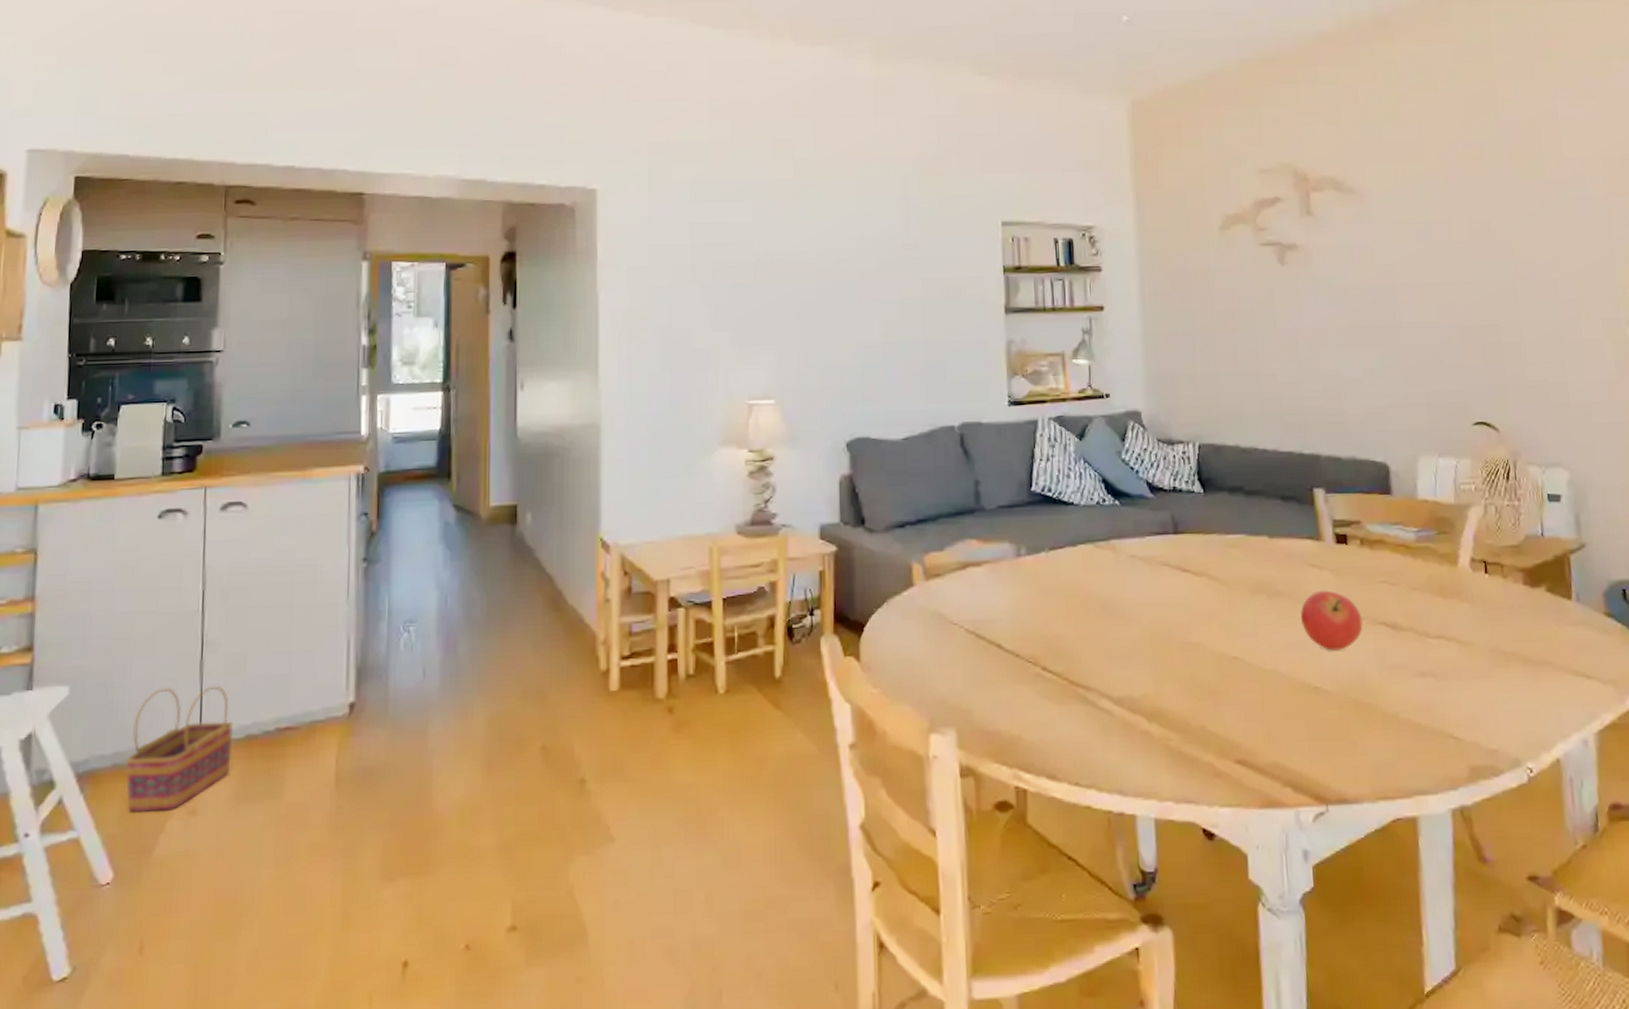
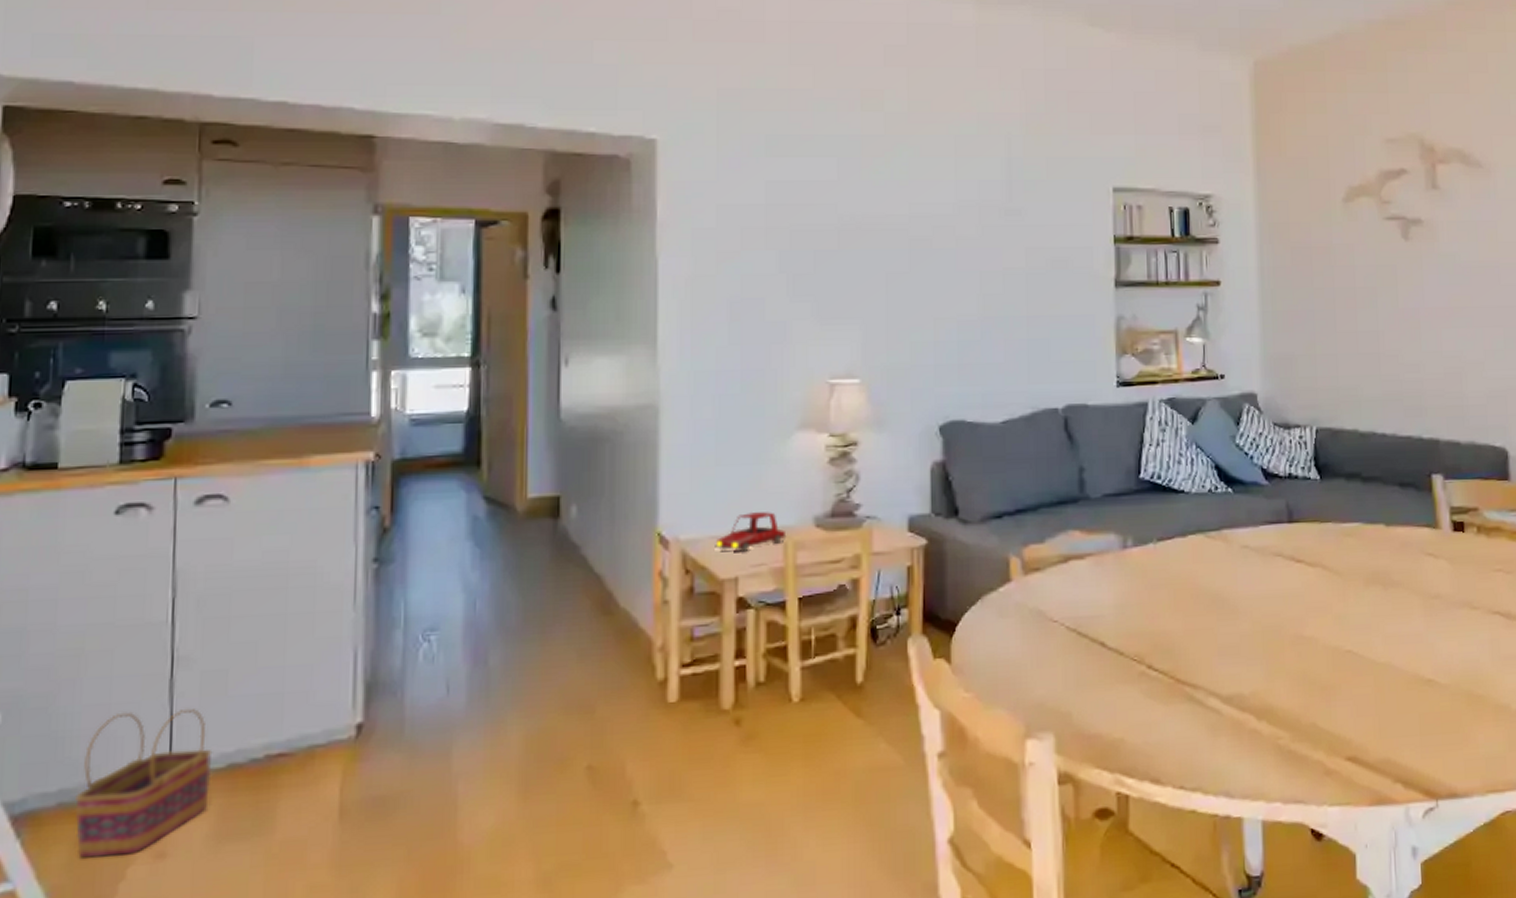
toy car: none [649,519,712,556] -> present [715,511,787,551]
fruit: present [1300,590,1363,651] -> none [1415,579,1478,642]

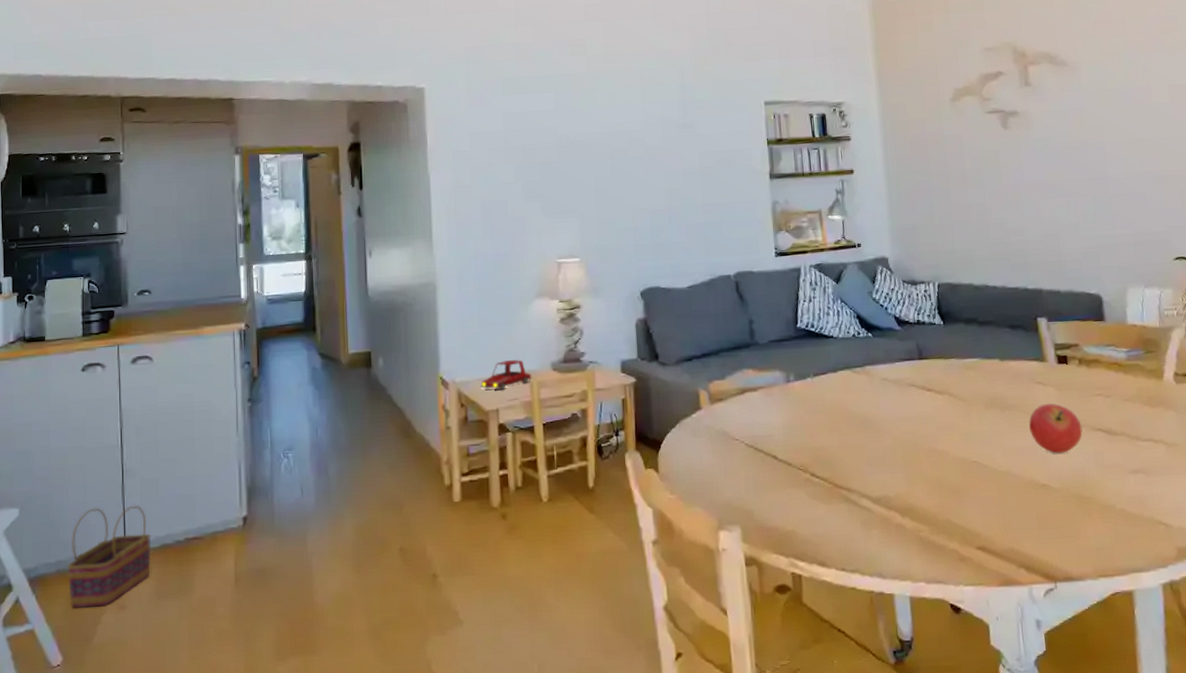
fruit: none [1415,579,1478,642] -> present [1029,403,1083,454]

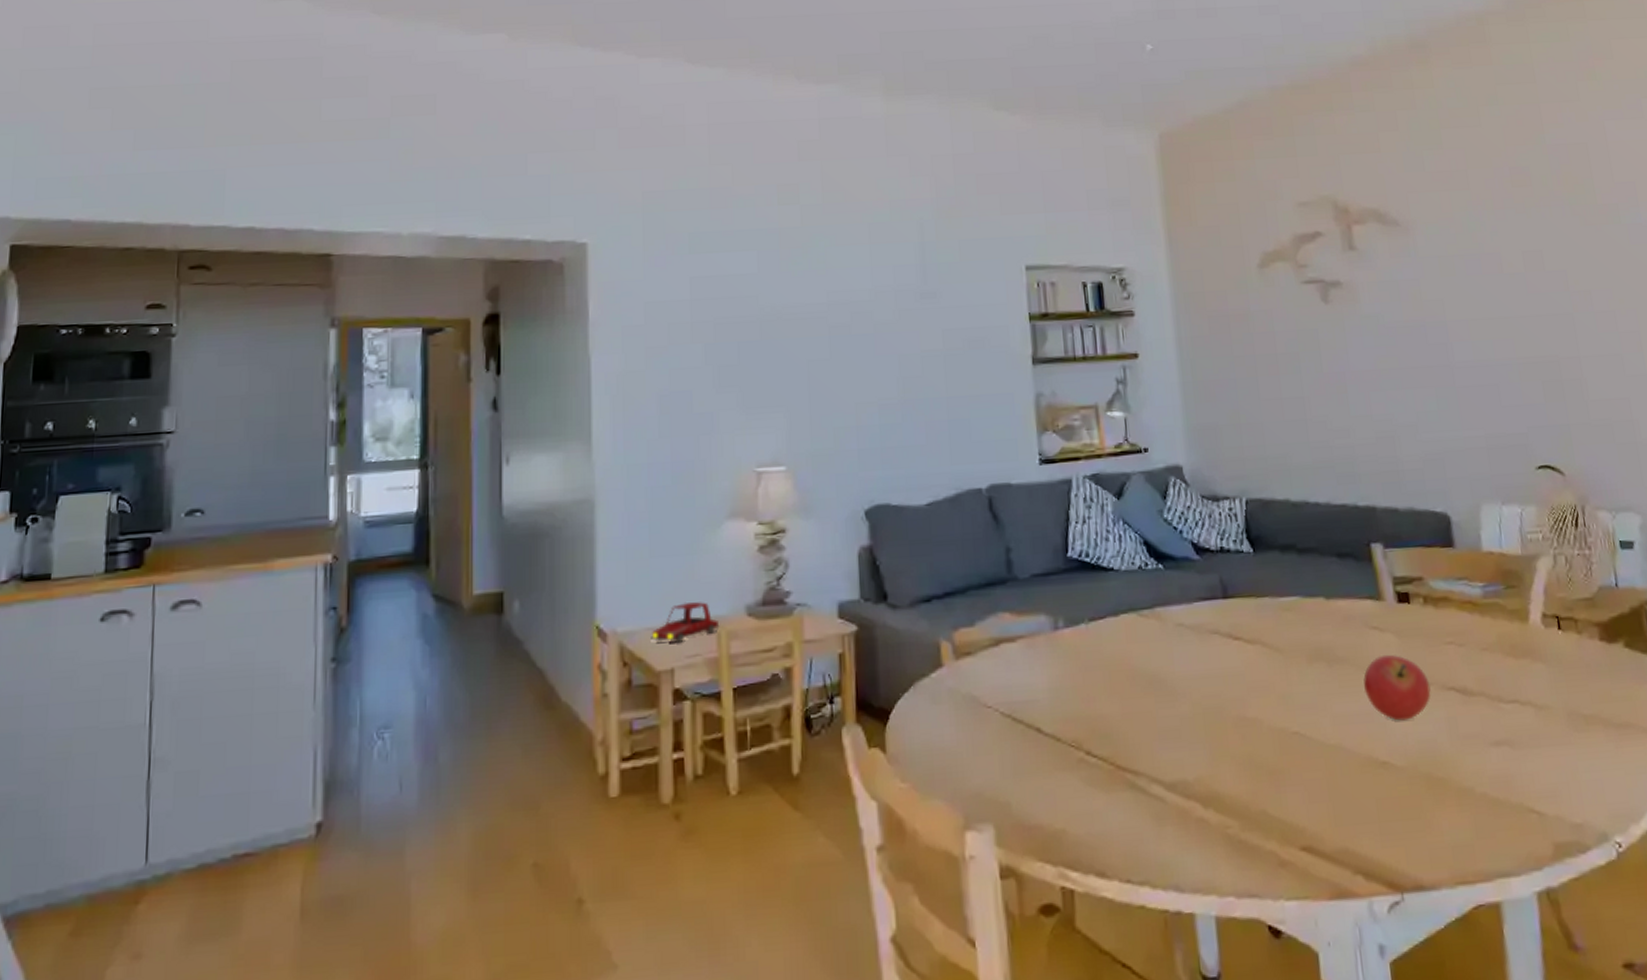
basket: present [67,505,152,608] -> none [60,809,185,959]

